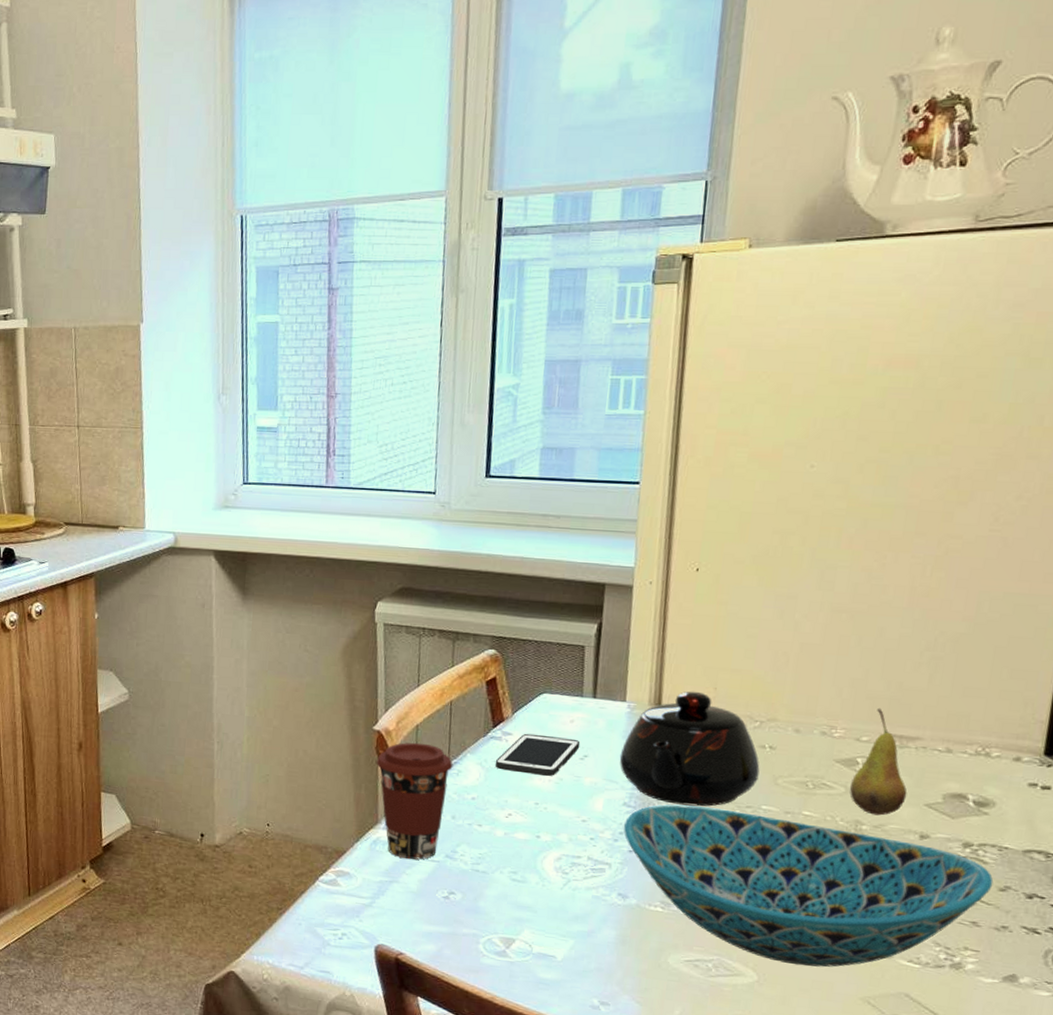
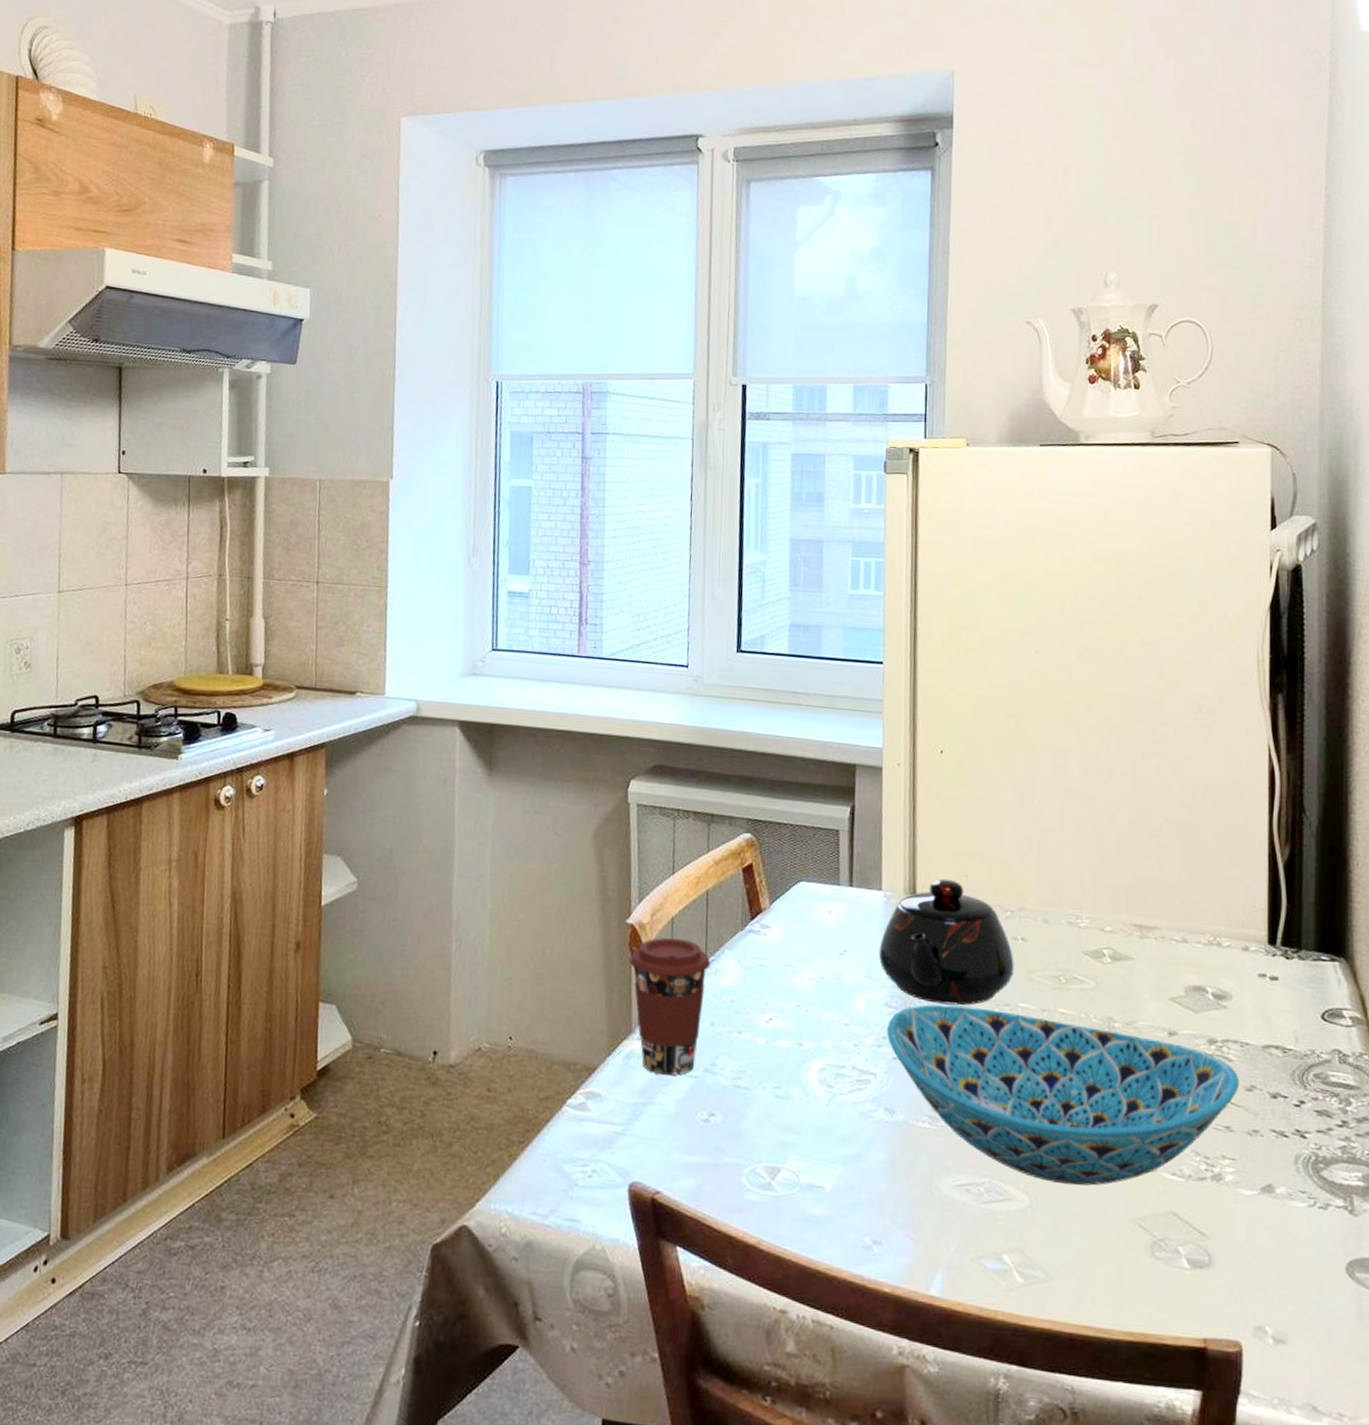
cell phone: present [495,733,581,776] -> none [753,926,839,974]
fruit: present [850,708,907,816] -> none [1100,896,1152,1012]

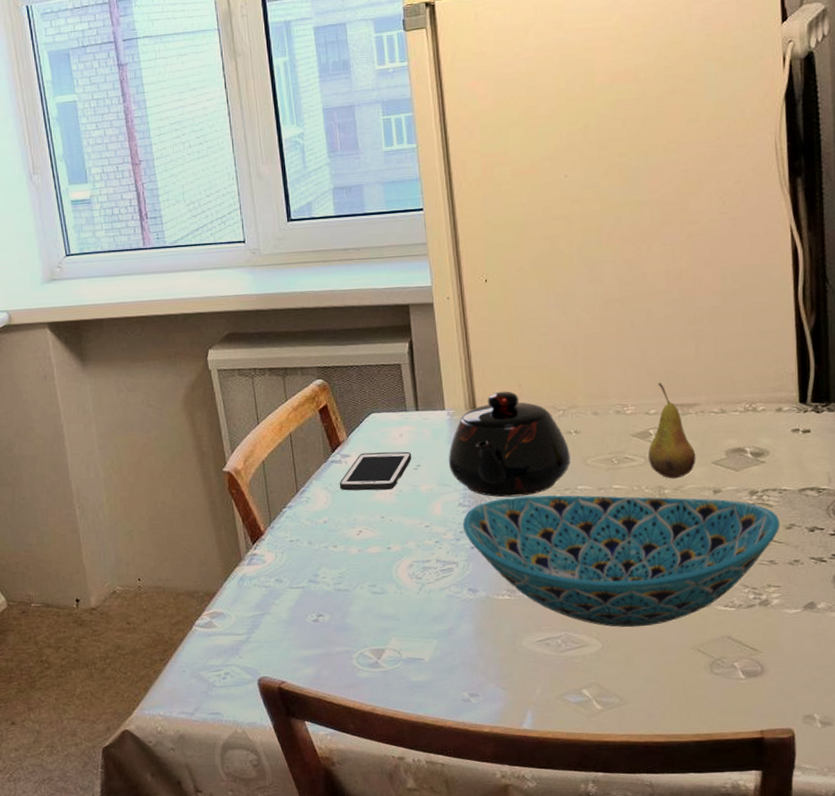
coffee cup: present [629,937,711,1076] -> none [231,477,302,590]
cell phone: none [753,926,839,974] -> present [339,451,412,491]
fruit: none [1100,896,1152,1012] -> present [648,382,696,479]

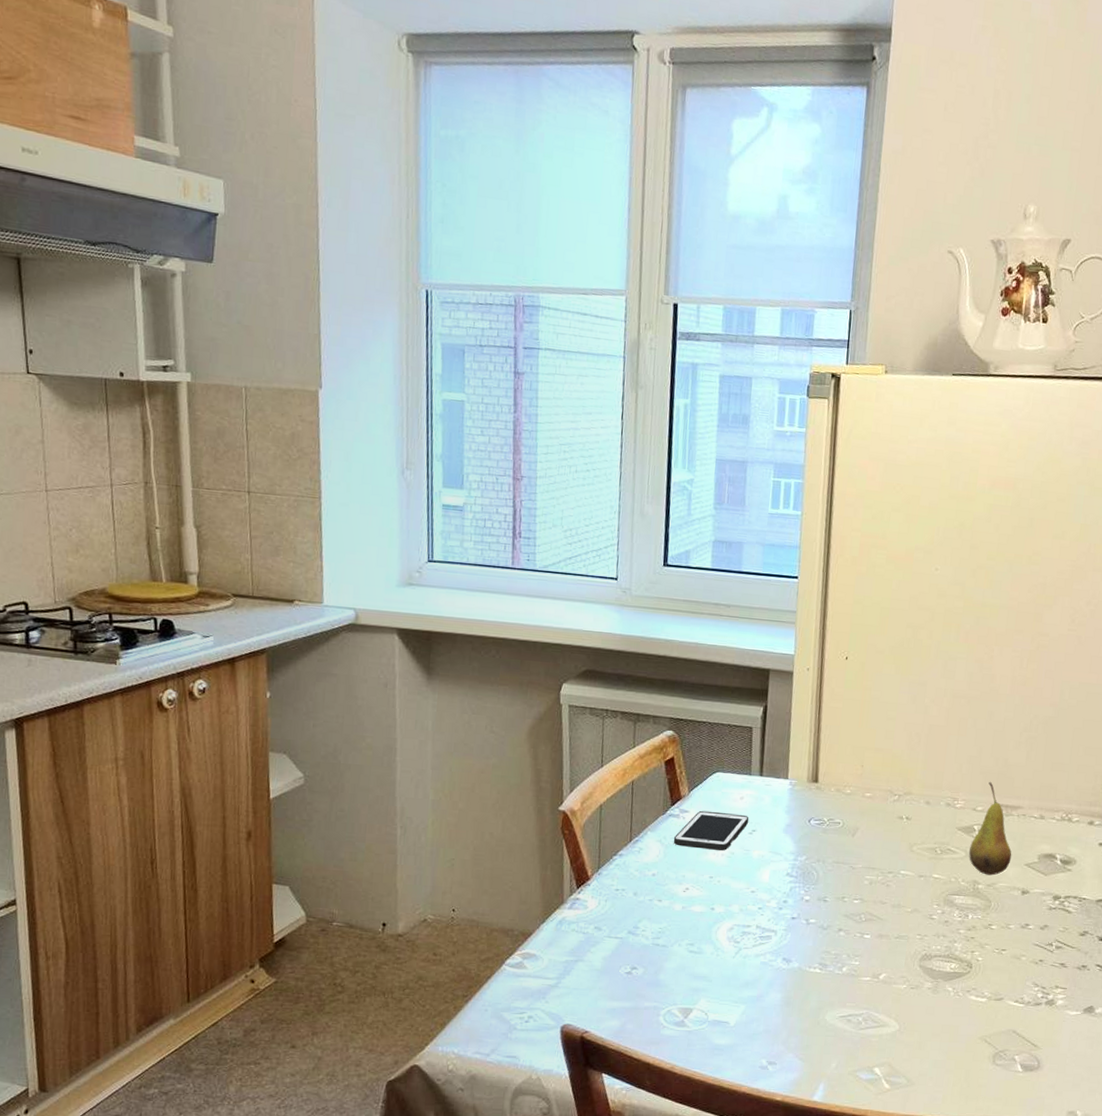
teapot: present [449,391,570,498] -> none [783,768,899,874]
bowl: present [463,495,780,628] -> none [787,873,1076,1013]

